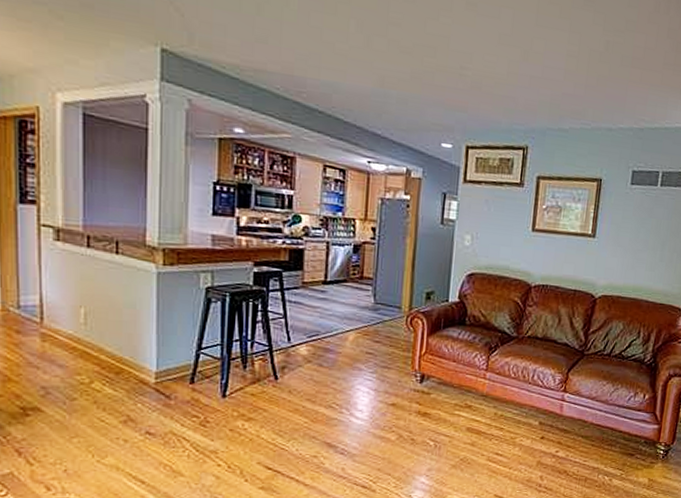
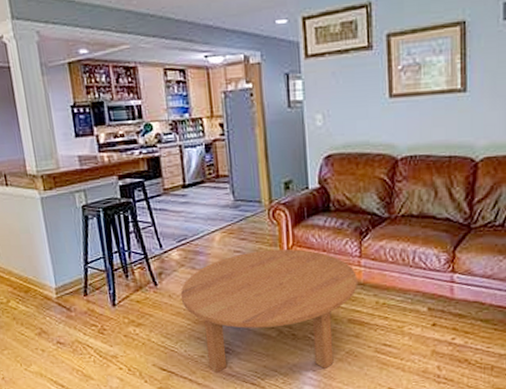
coffee table: none [301,355,481,475] -> present [180,249,357,374]

